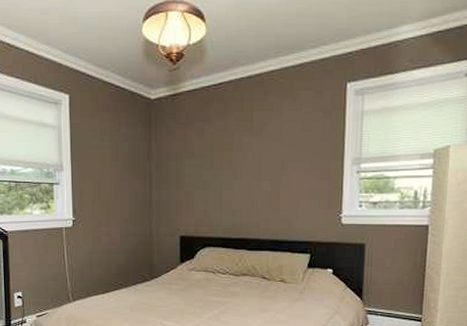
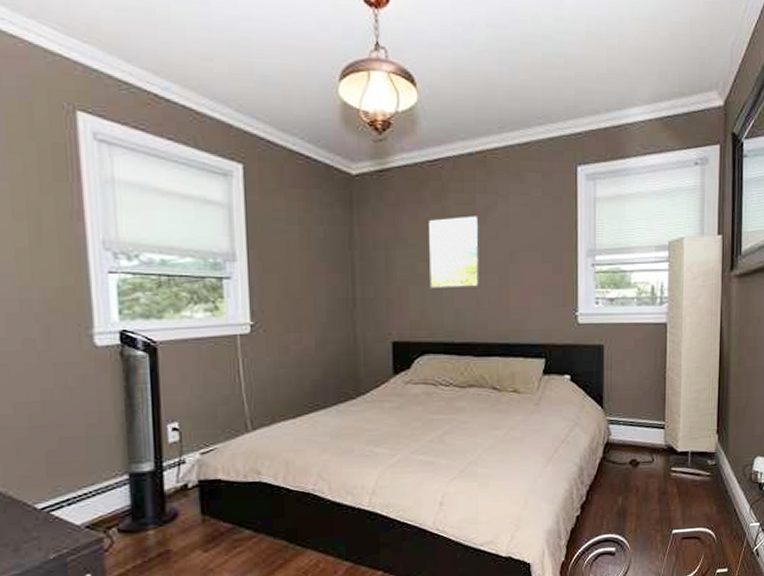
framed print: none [211,129,255,193] -> present [428,214,479,288]

